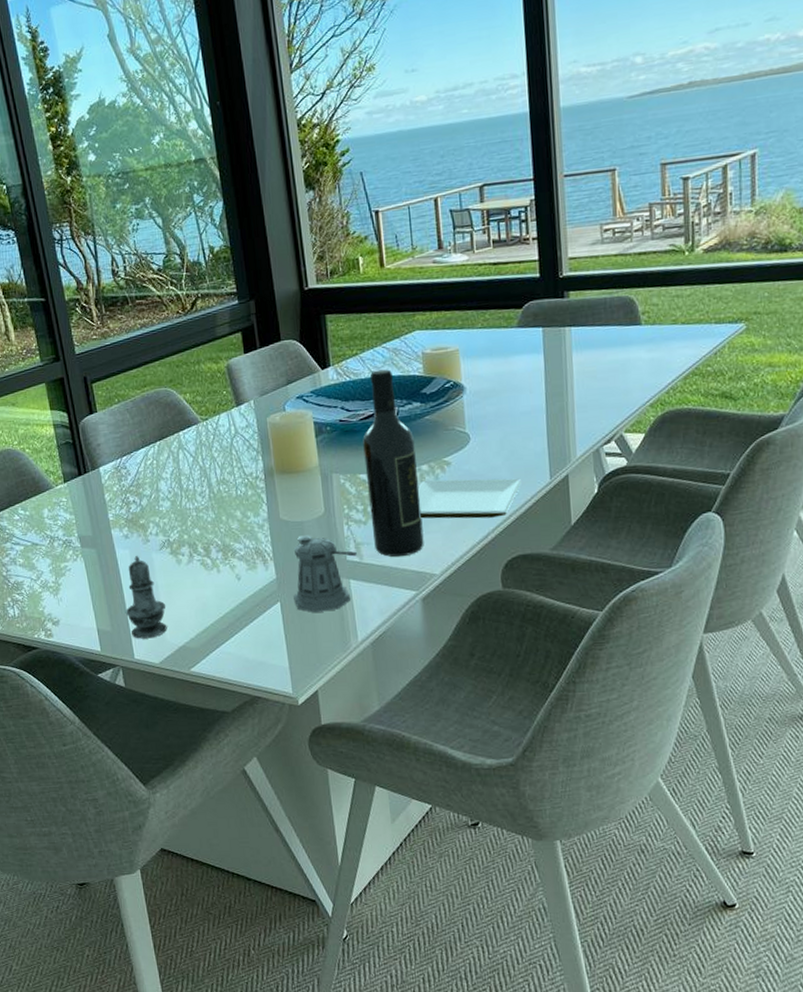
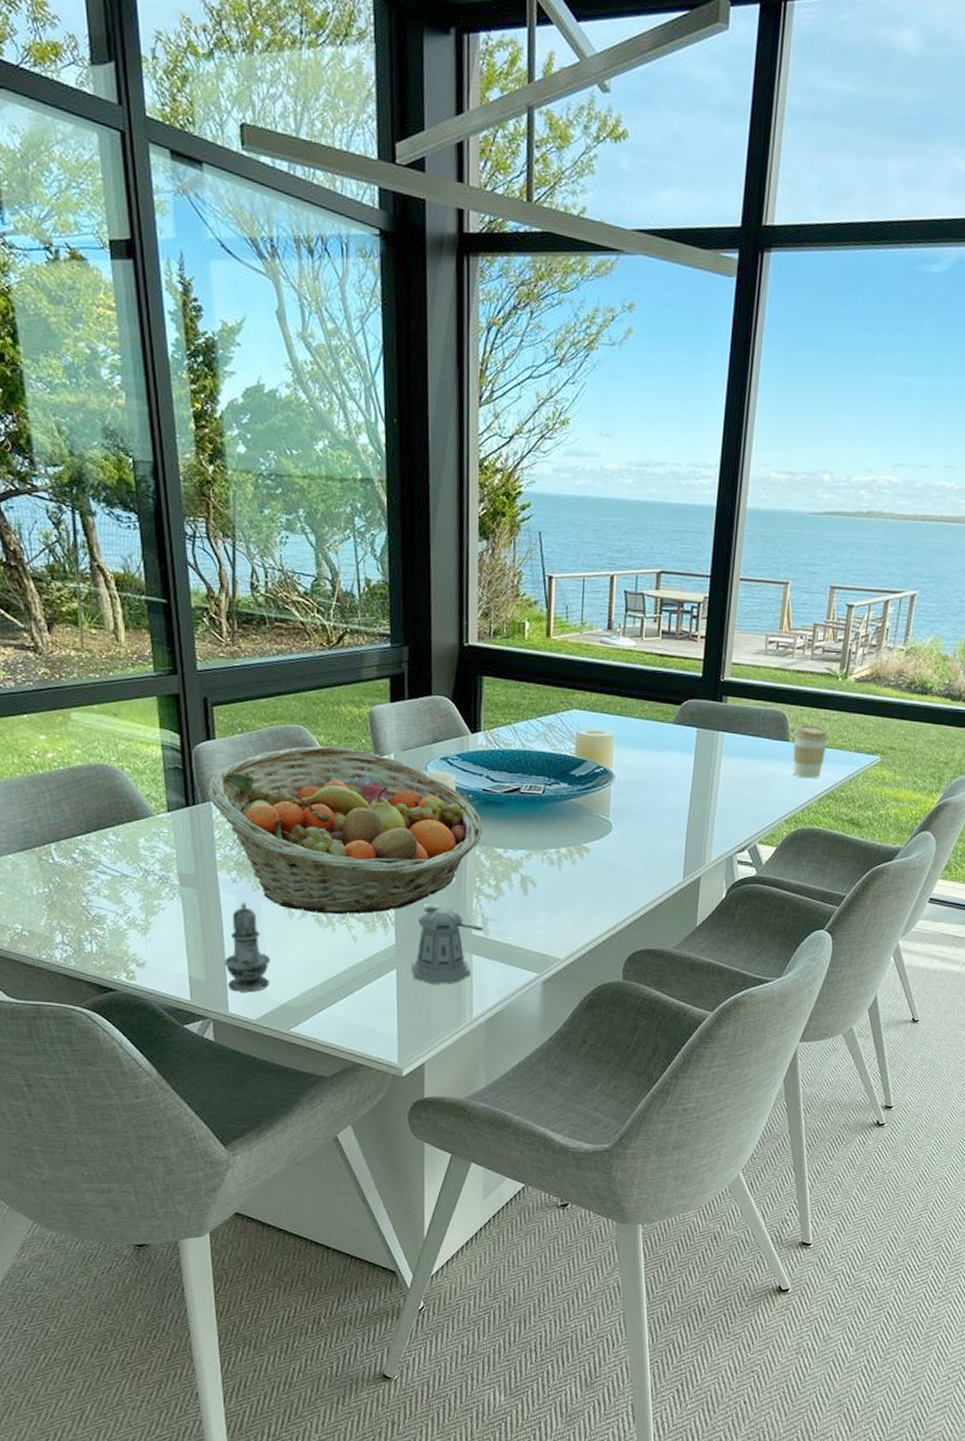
fruit basket: none [95,401,345,558] -> present [208,745,483,915]
wine bottle: present [363,369,424,558] -> none [502,743,557,938]
plate: present [418,478,522,519] -> none [552,863,657,910]
coffee cup: none [645,304,685,359] -> present [793,724,830,779]

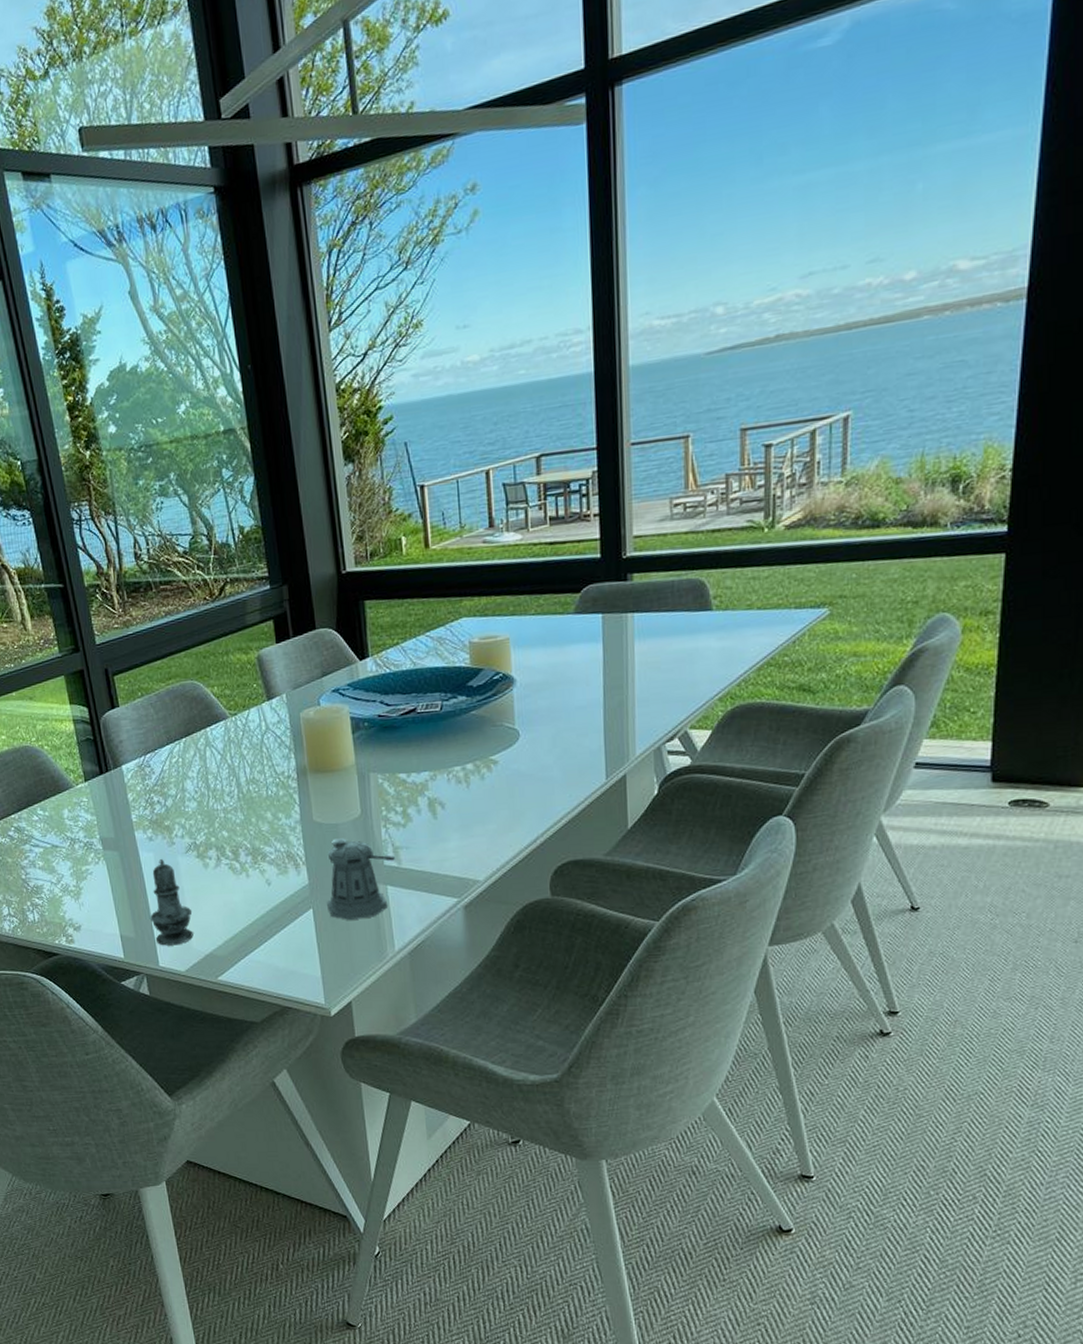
fruit basket: present [208,745,483,915] -> none [117,695,383,862]
coffee cup: present [793,724,830,779] -> none [716,587,761,648]

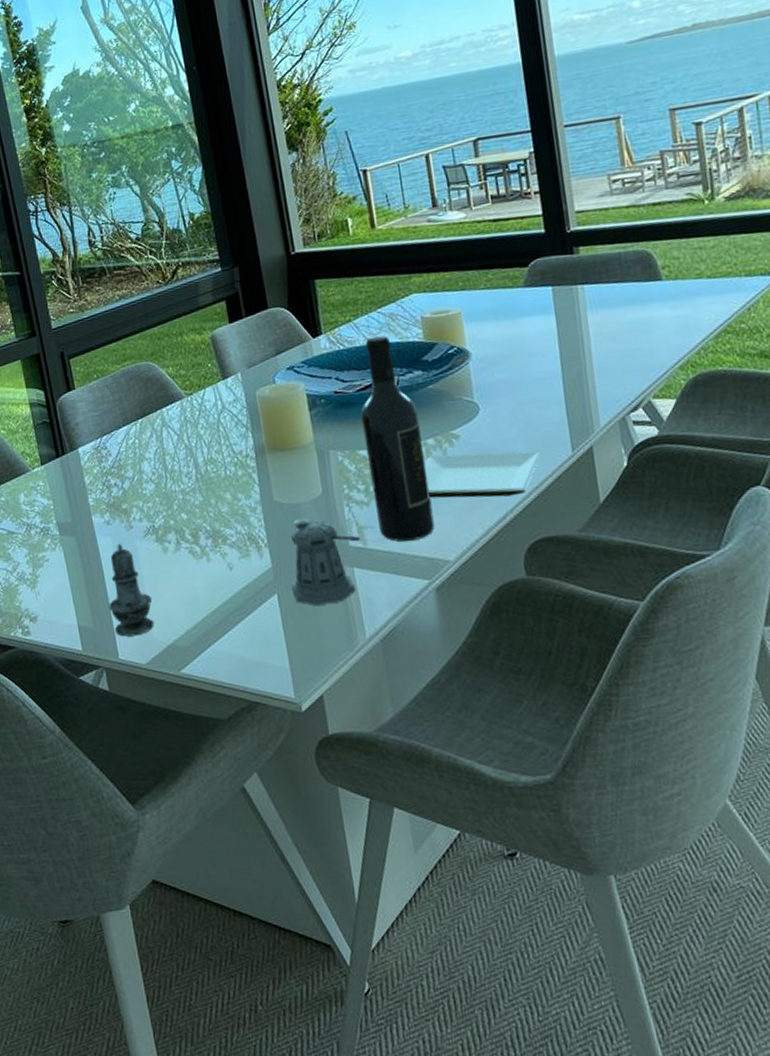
wine bottle: none [403,660,468,863] -> present [361,335,435,542]
plate: none [462,778,576,822] -> present [424,451,541,498]

